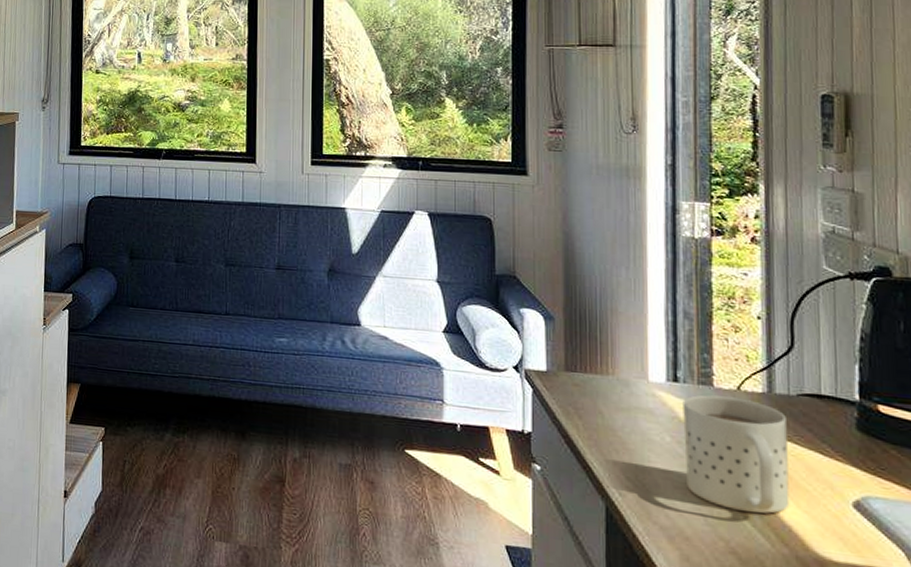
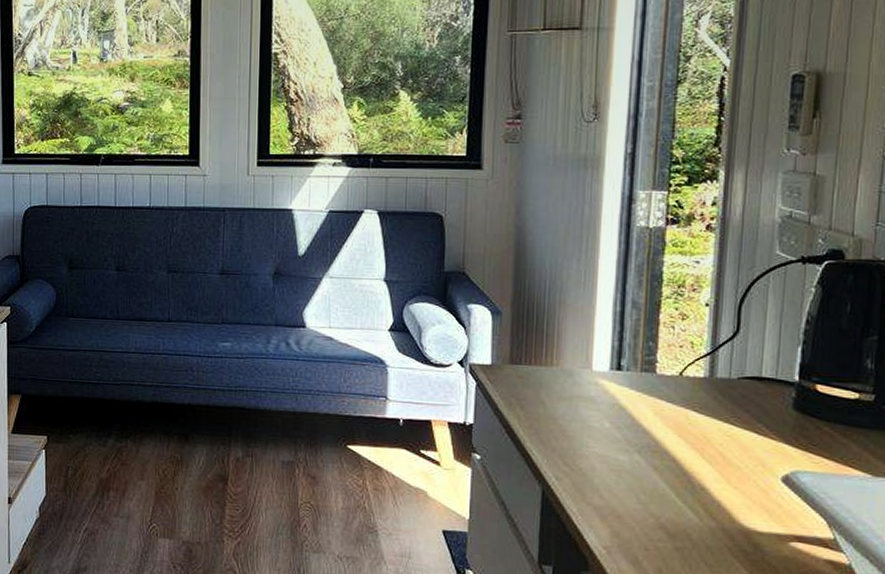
mug: present [682,395,790,514] -> none [622,381,726,491]

